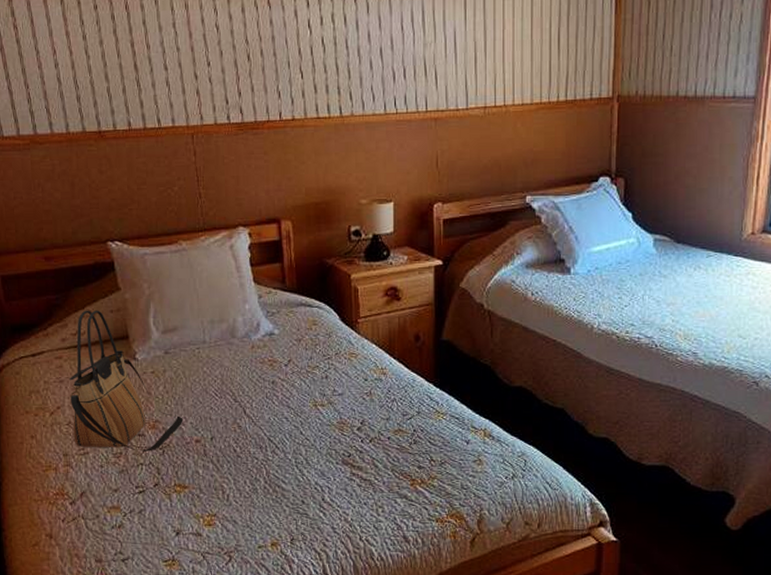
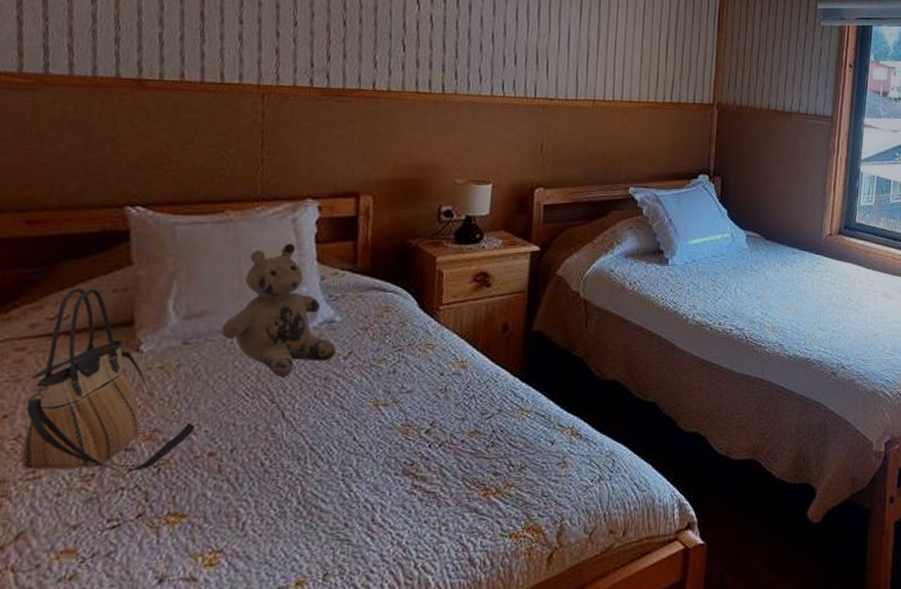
teddy bear: none [190,266,279,380] -> present [221,243,337,377]

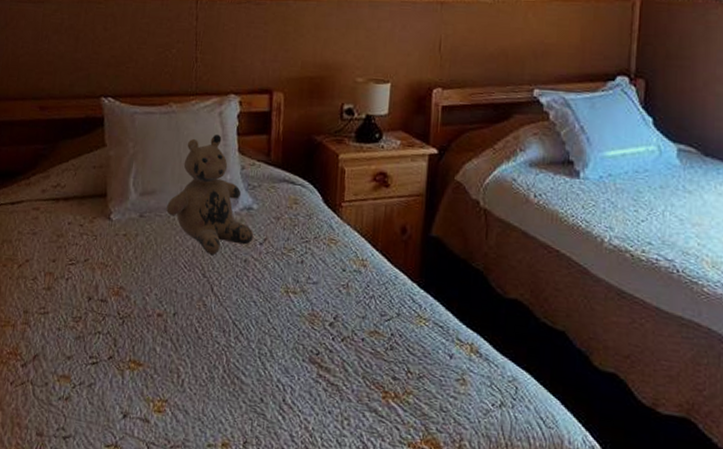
tote bag: present [21,288,194,471] -> none [36,163,147,320]

